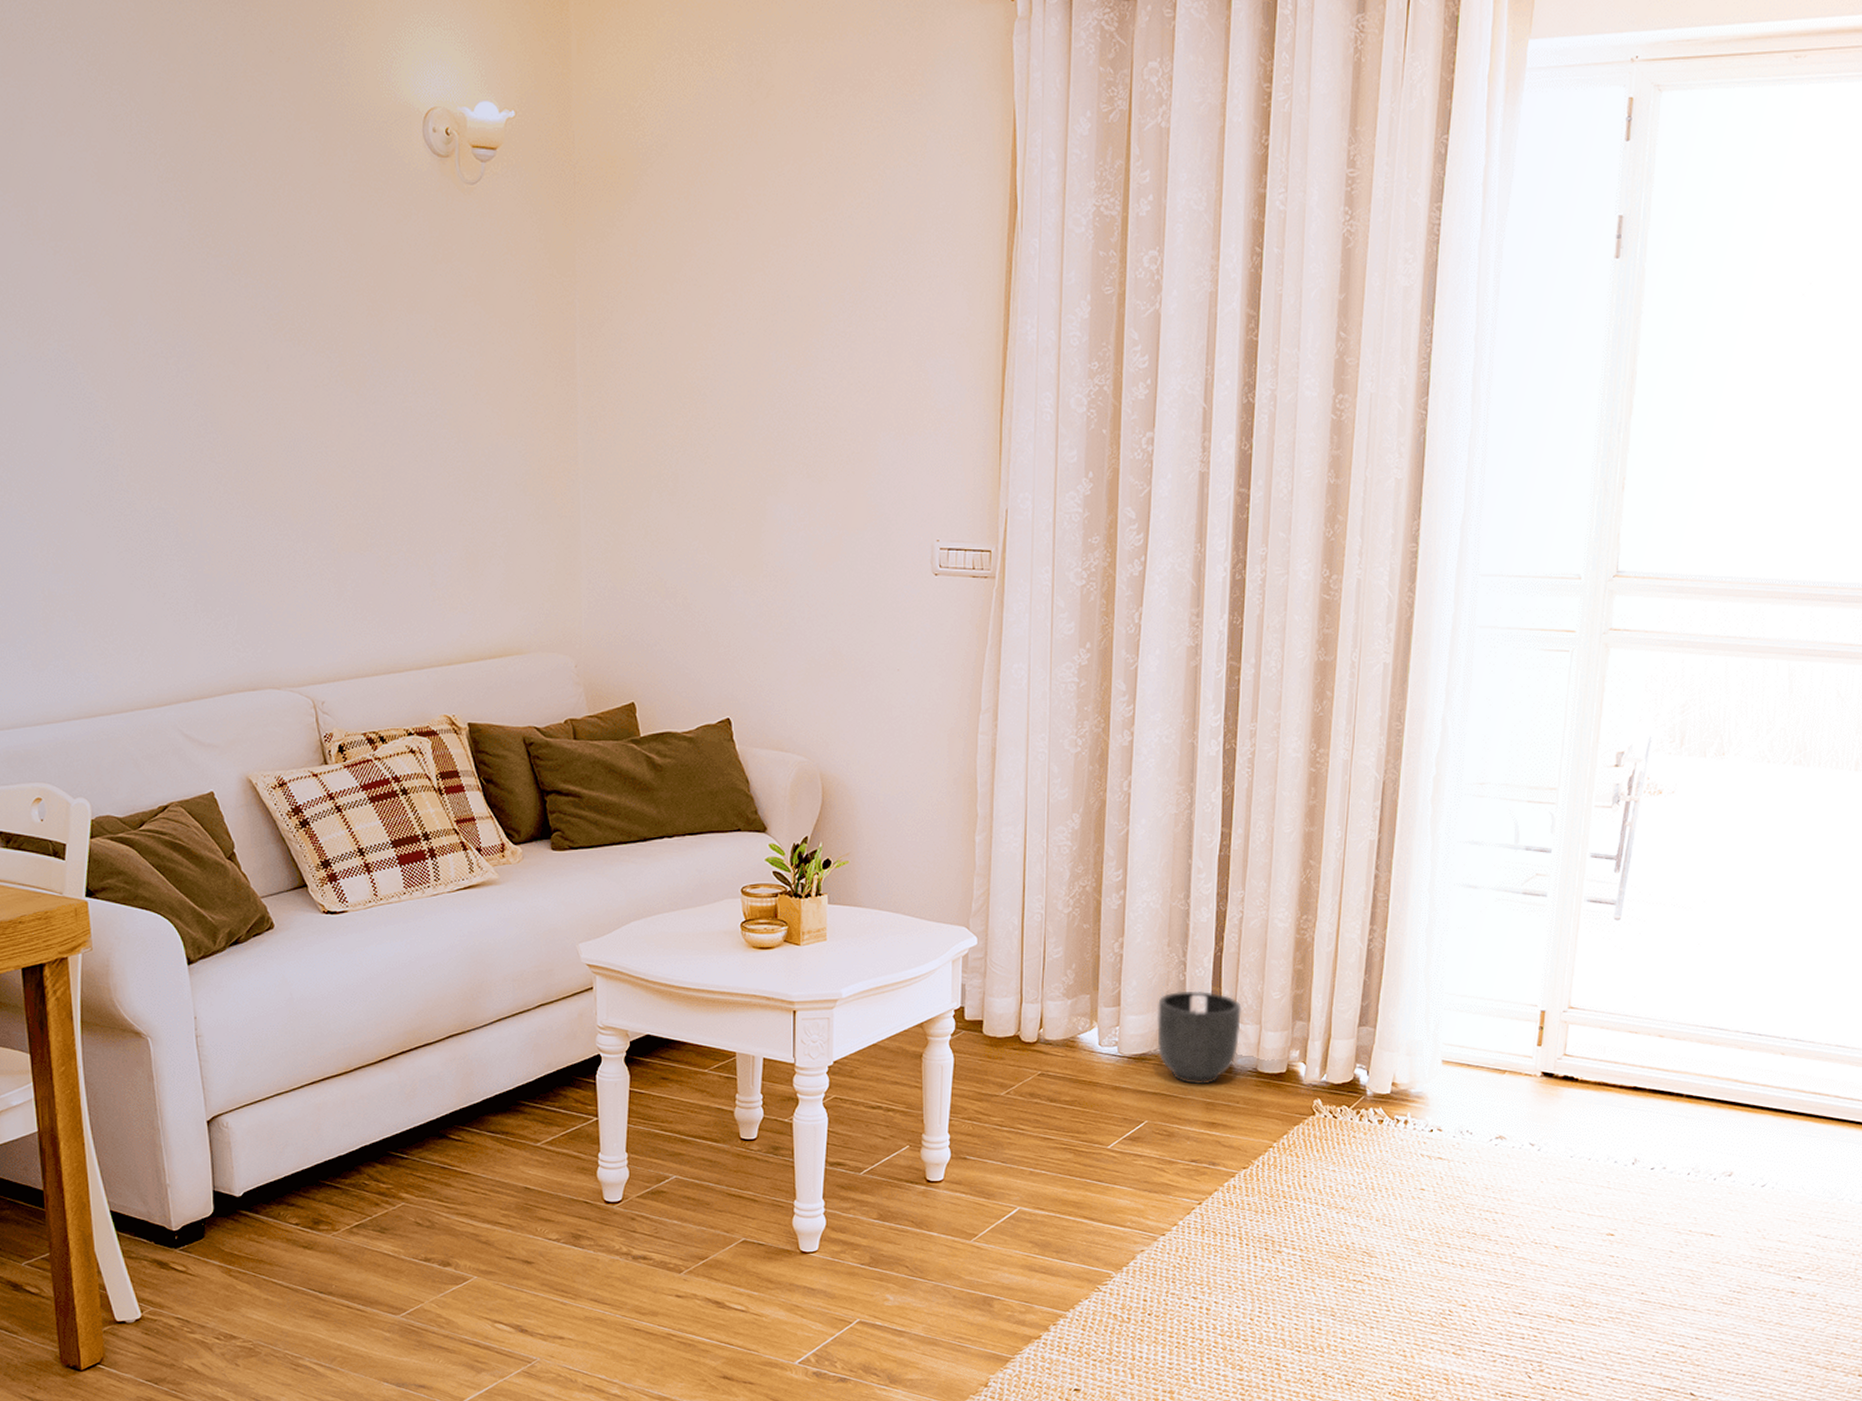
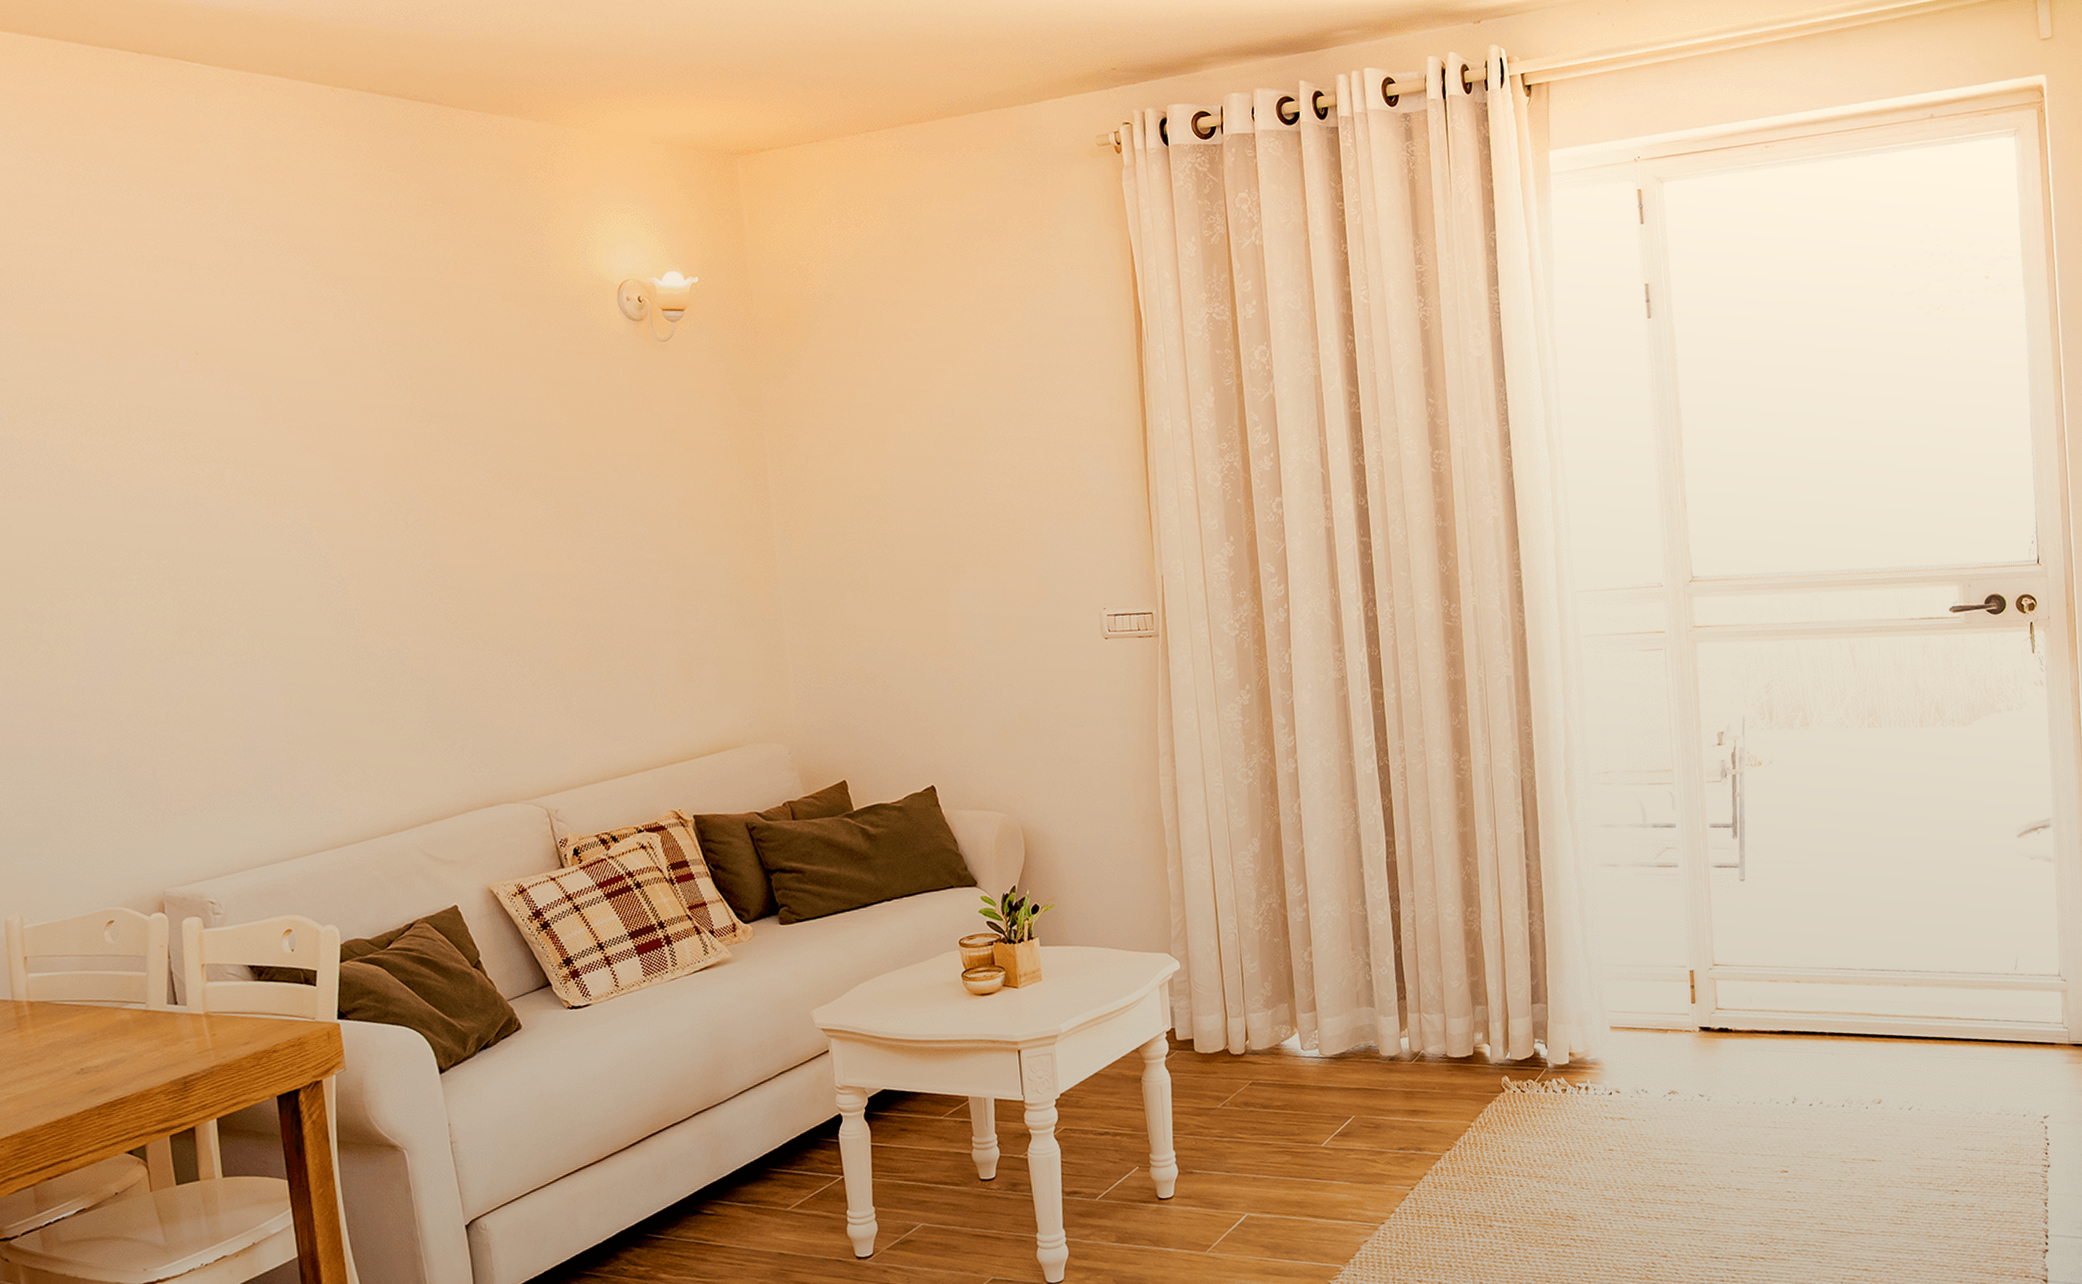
planter: present [1157,991,1241,1085] -> none [1350,987,1428,1076]

